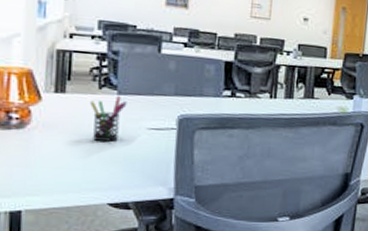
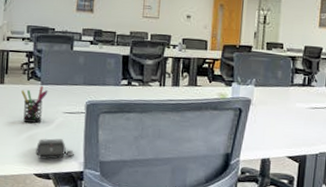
computer mouse: none [110,160,163,186] -> present [36,138,75,160]

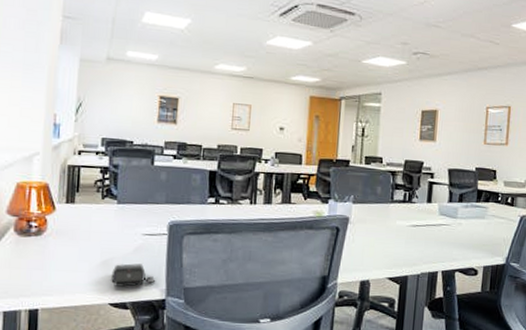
pen holder: present [21,85,48,123] -> none [95,204,125,247]

